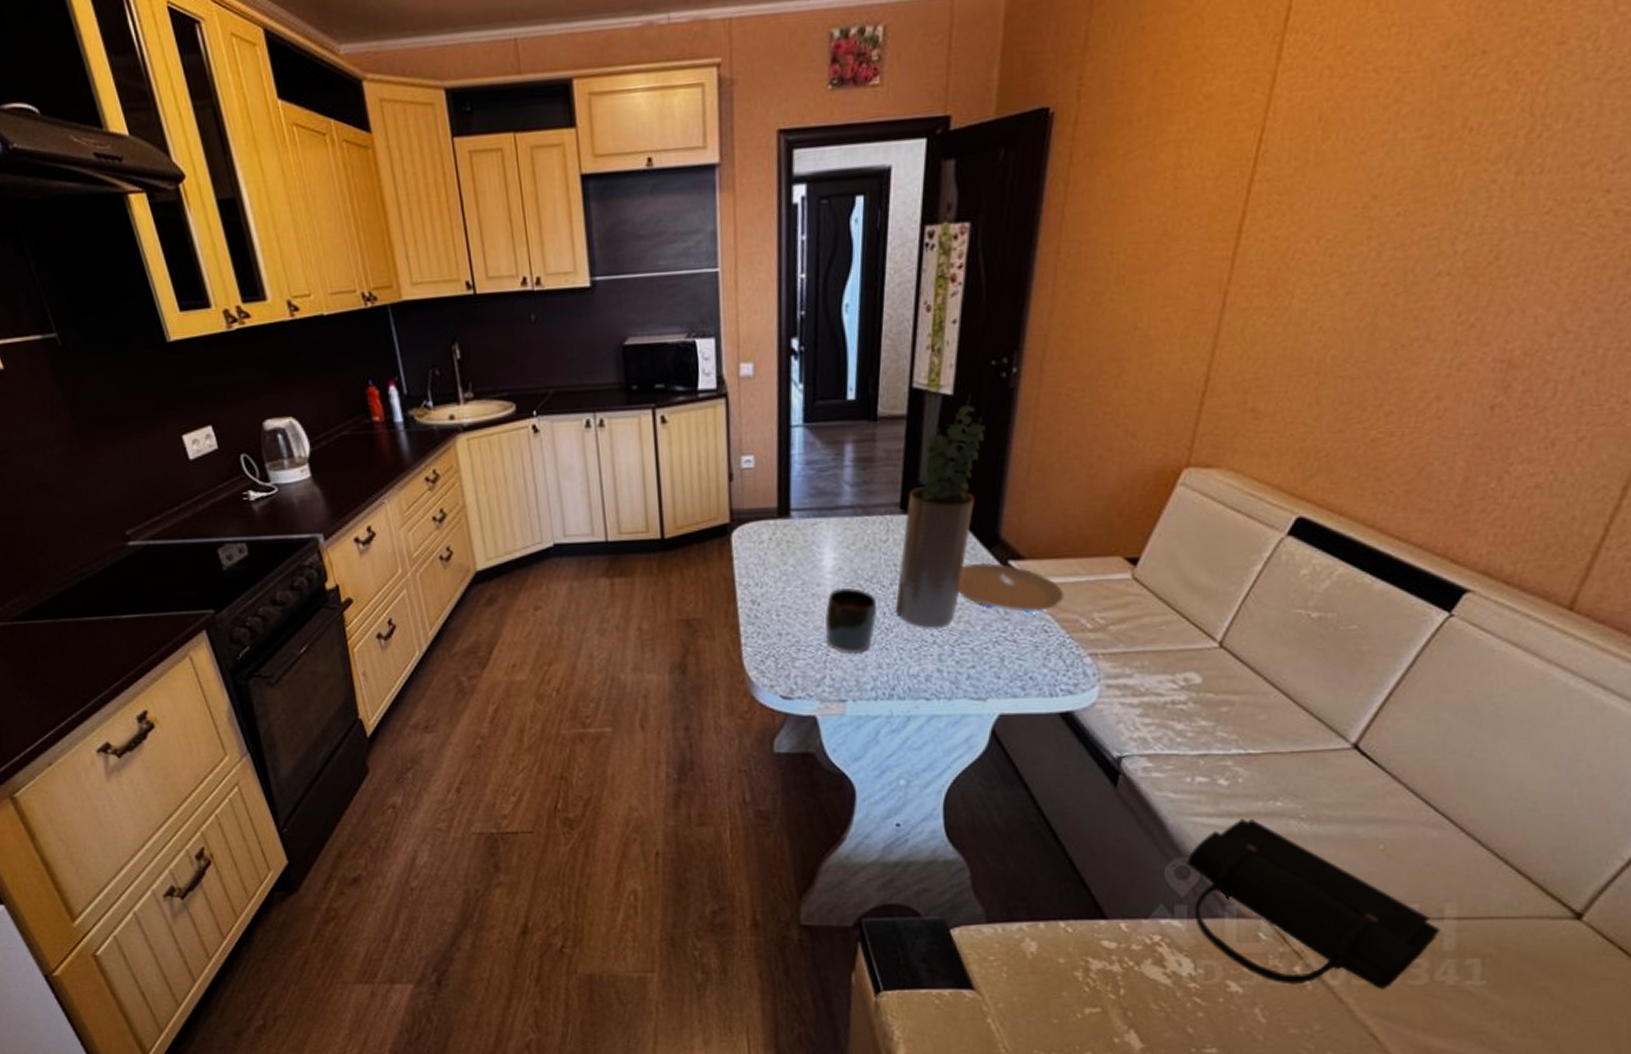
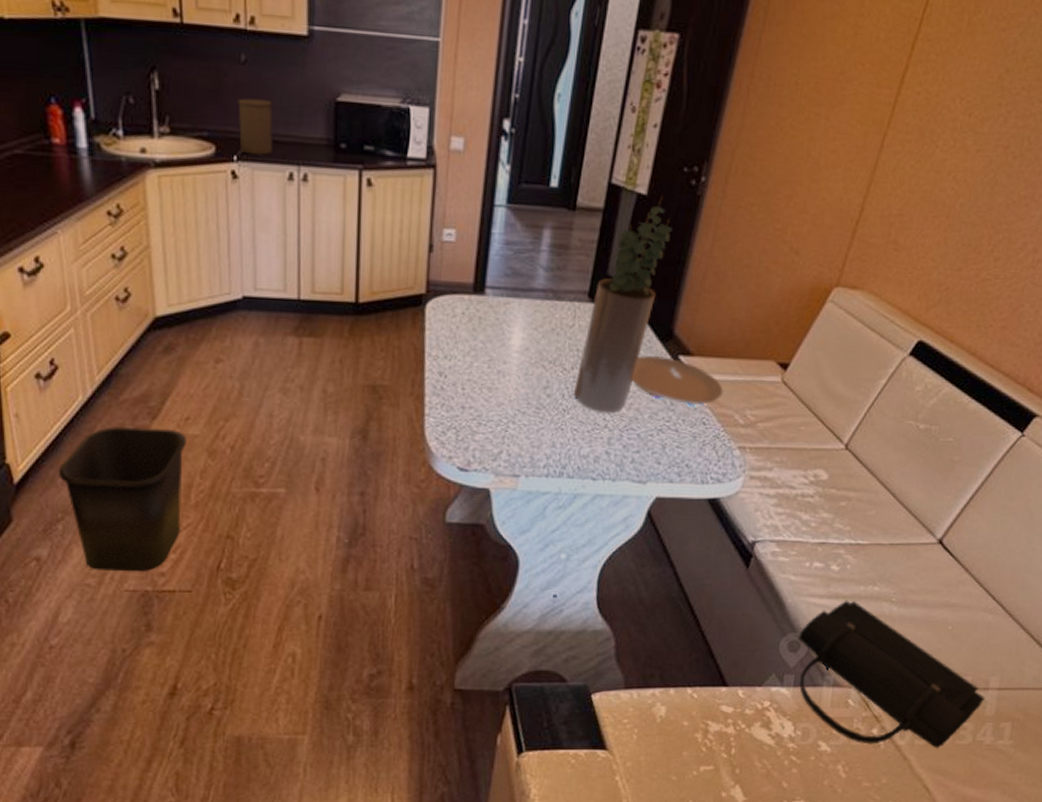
waste bin: none [403,676,517,815] -> present [58,426,186,571]
canister: none [532,353,568,408] -> present [238,98,273,155]
mug: present [824,588,877,653] -> none [506,368,557,431]

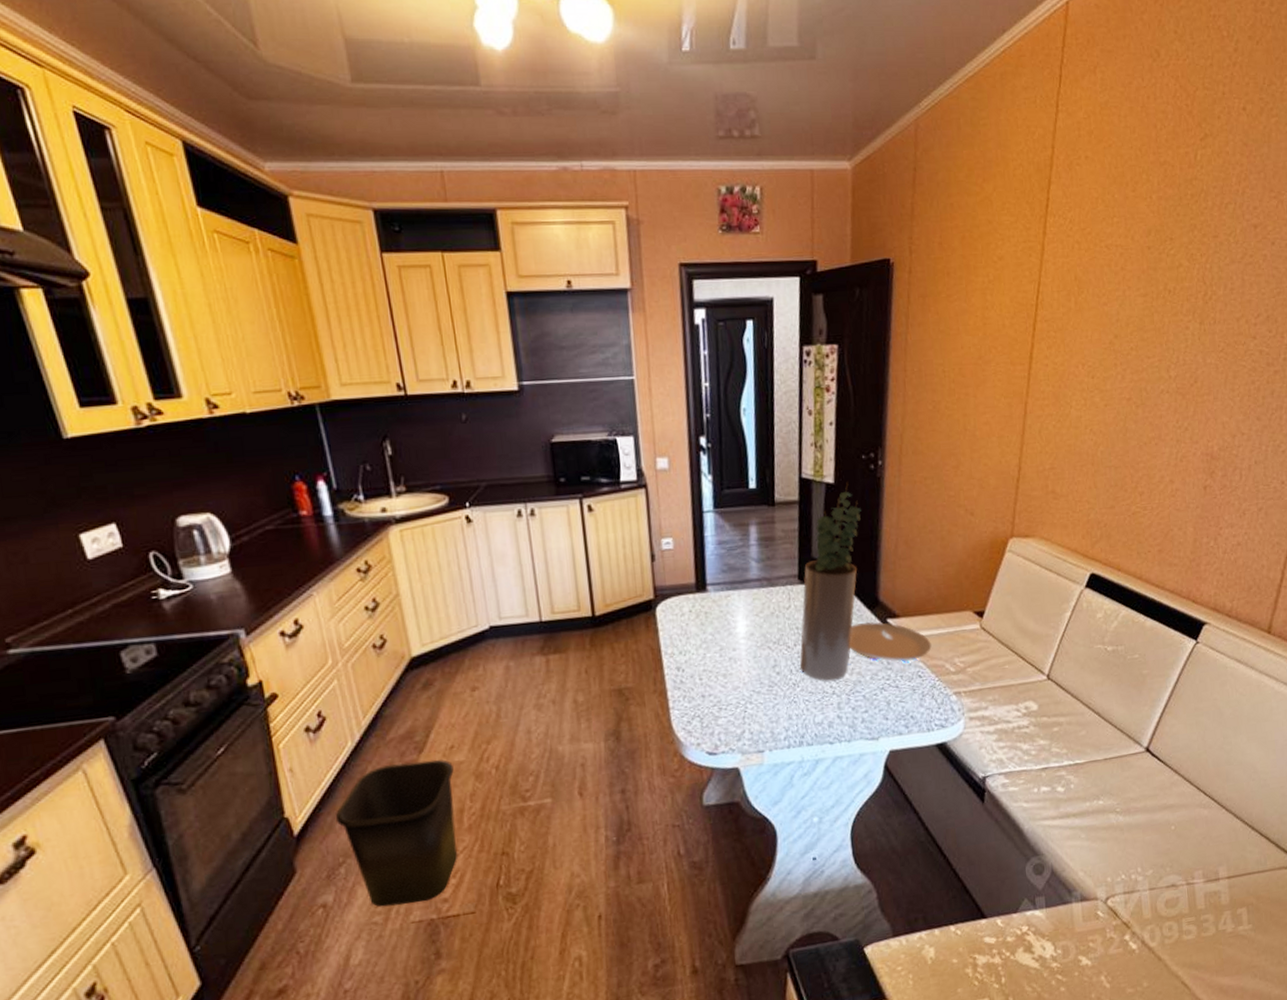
canister: present [238,98,273,155] -> none [464,450,500,500]
handbag: present [797,600,986,749] -> none [1040,817,1219,953]

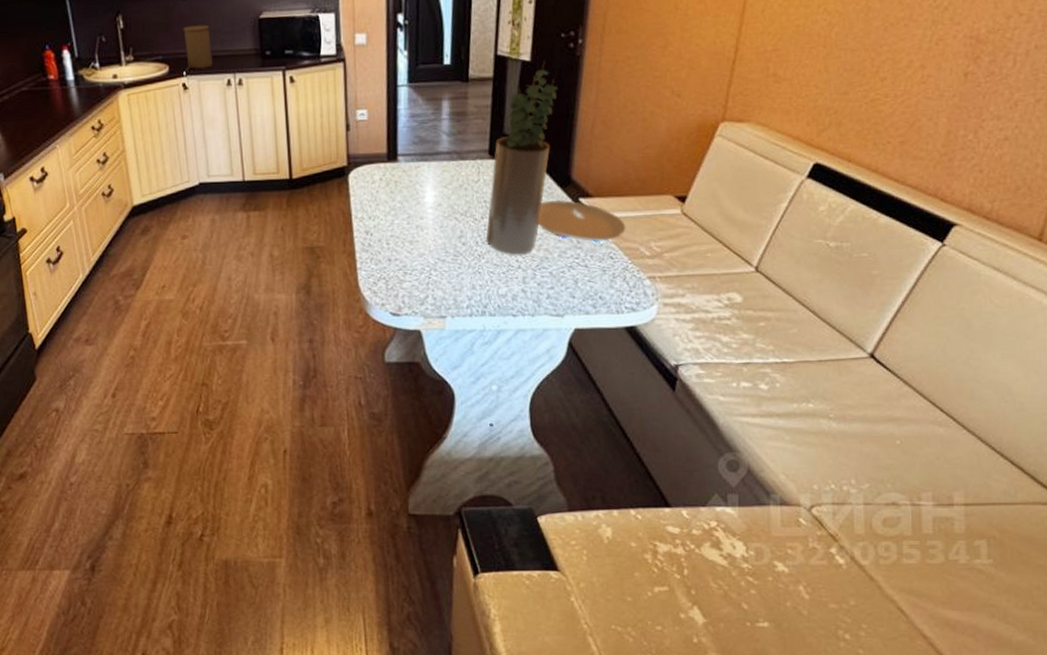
waste bin: present [335,759,457,907] -> none [68,296,165,418]
canister: none [464,450,500,500] -> present [183,24,213,69]

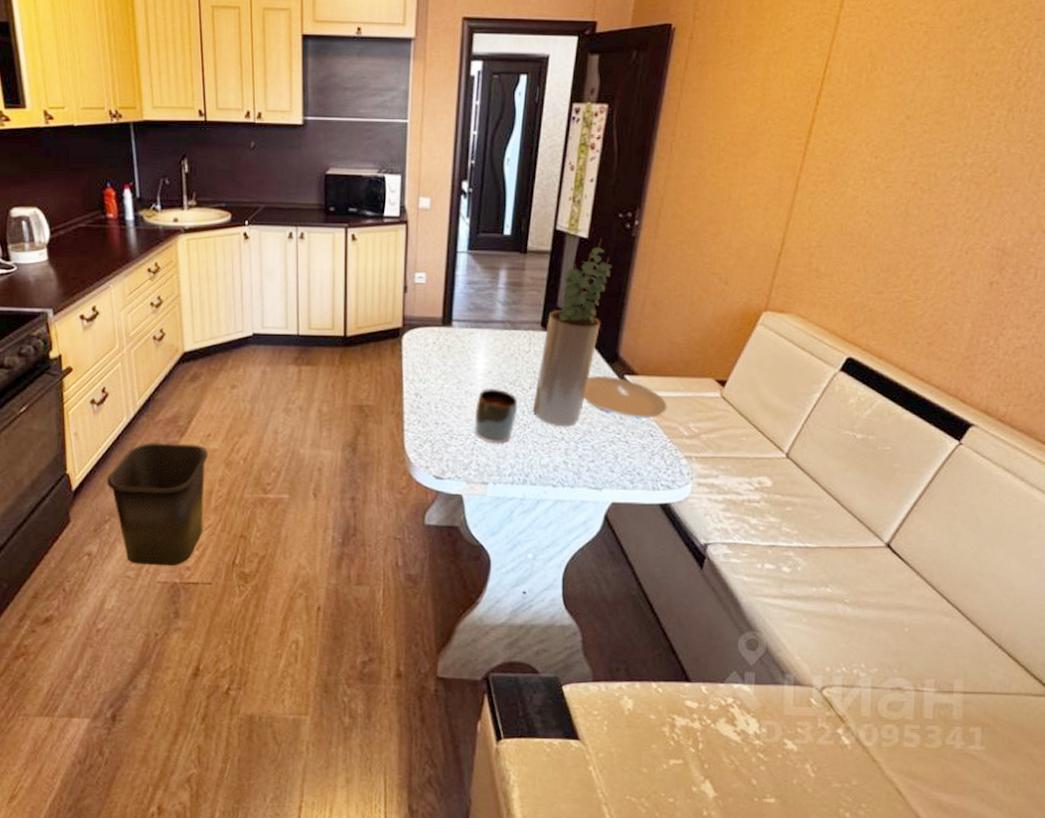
waste bin: none [68,296,165,418] -> present [106,442,208,565]
canister: present [183,24,213,69] -> none [249,175,276,220]
mug: none [427,221,471,276] -> present [474,389,517,444]

